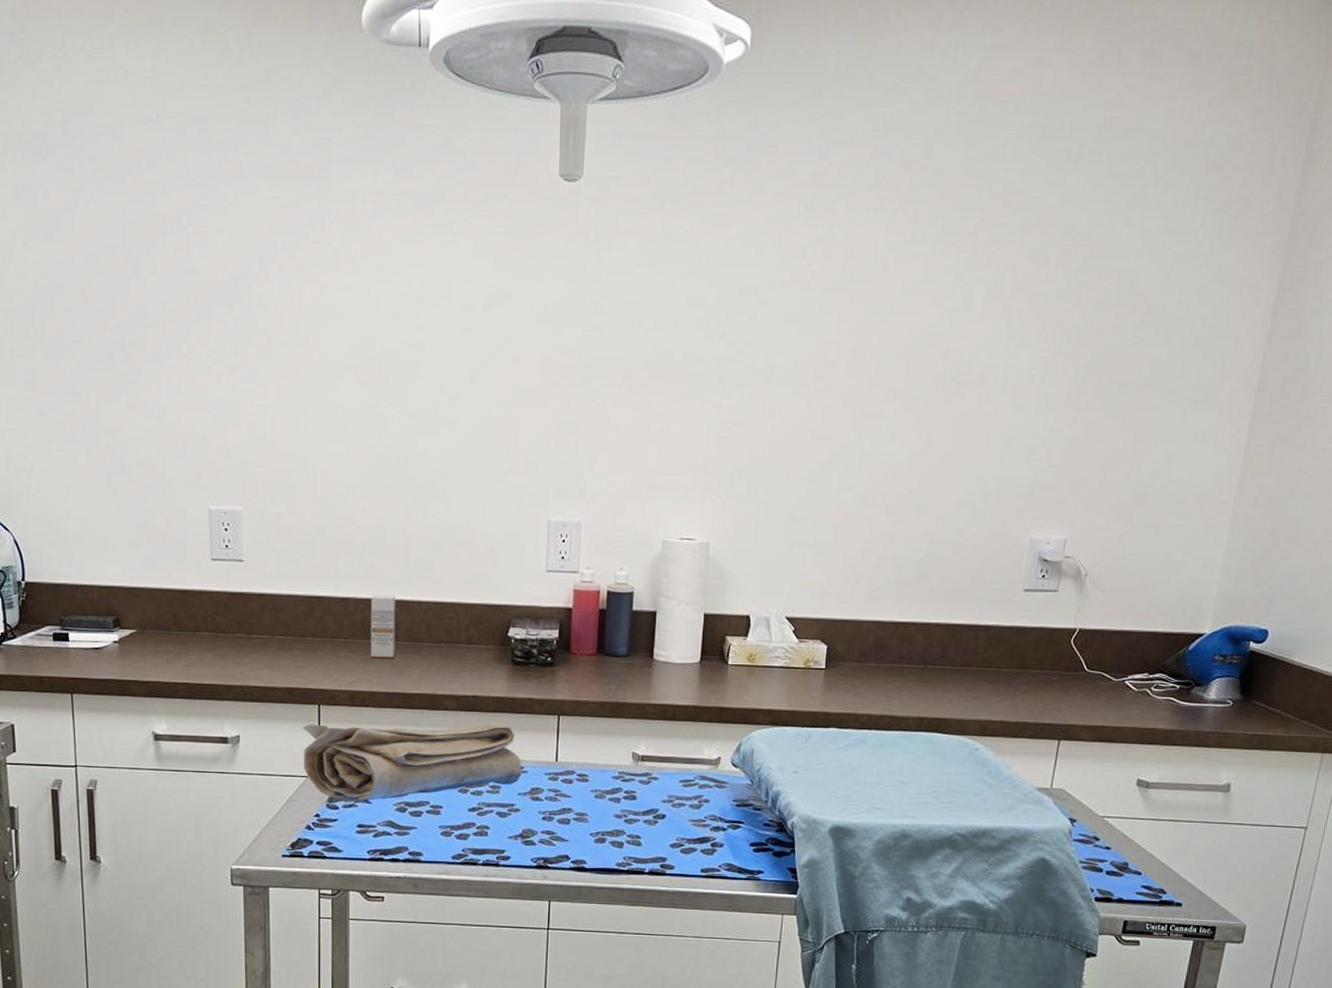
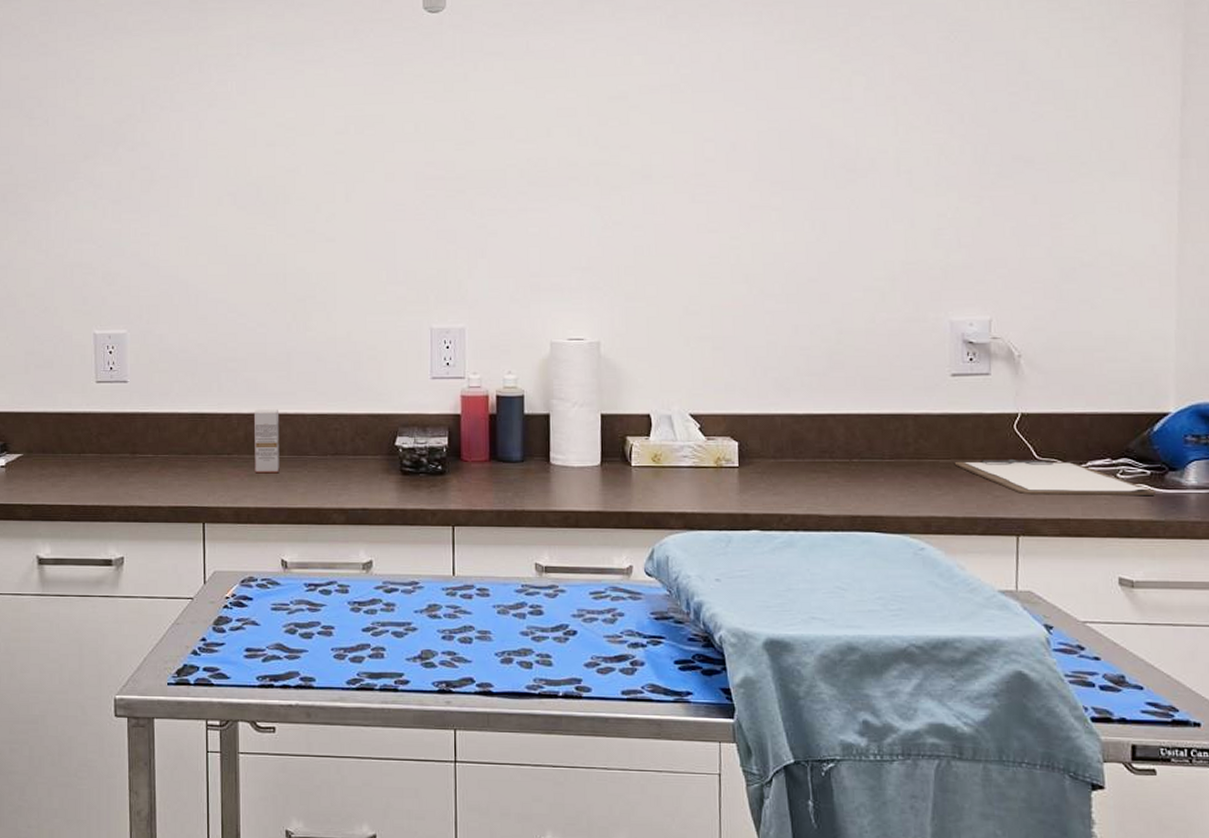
towel: present [302,724,522,803] -> none [186,538,418,626]
clipboard: none [1014,670,1180,707] -> present [954,458,1155,495]

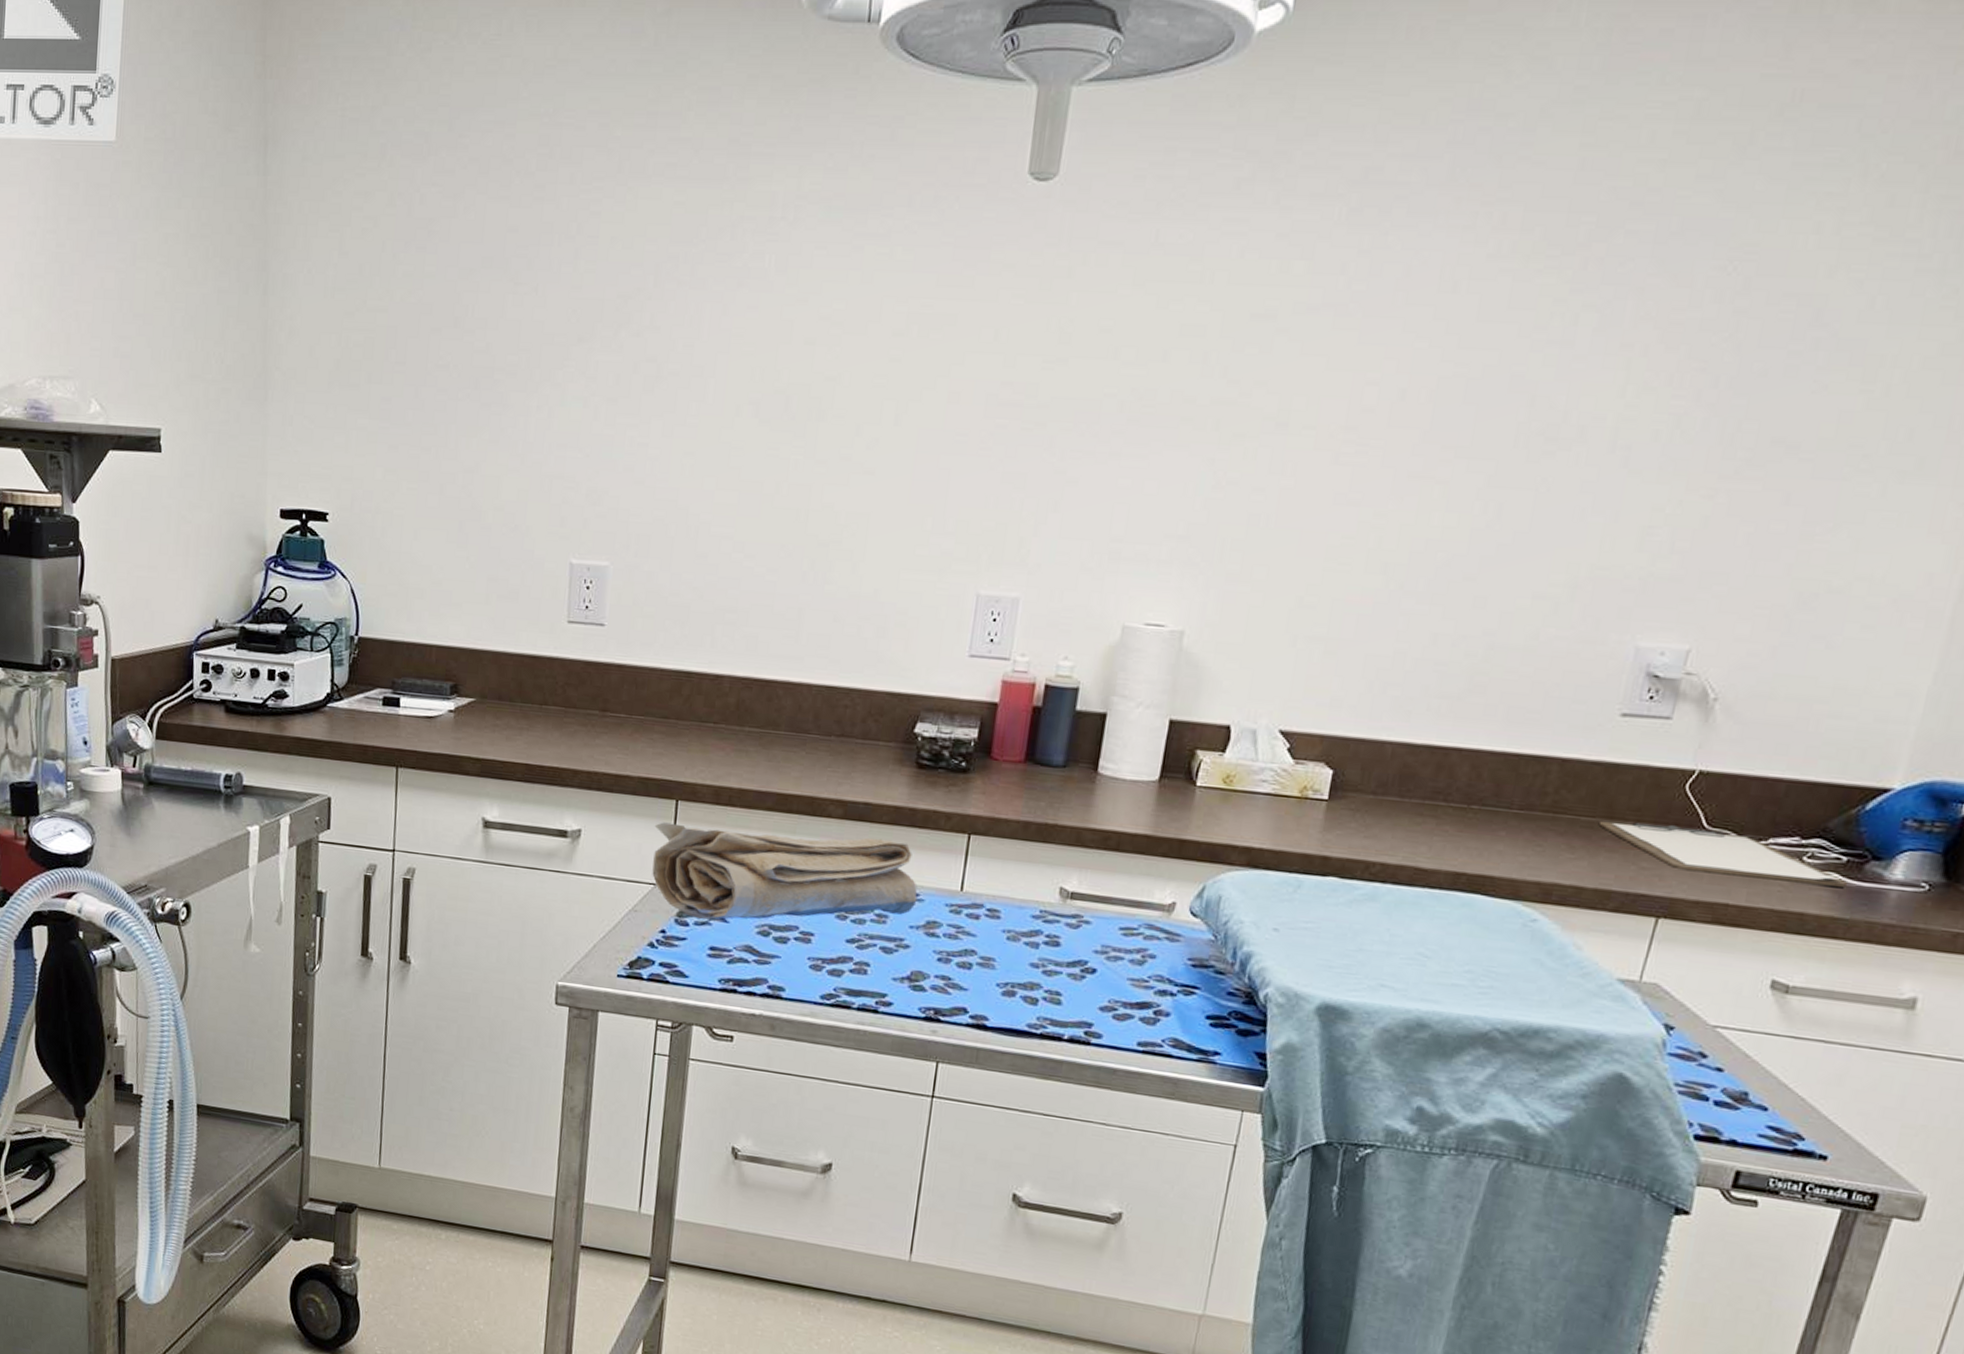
towel: none [186,538,418,626] -> present [652,822,918,921]
medicine box: present [253,409,280,474] -> none [743,673,781,752]

